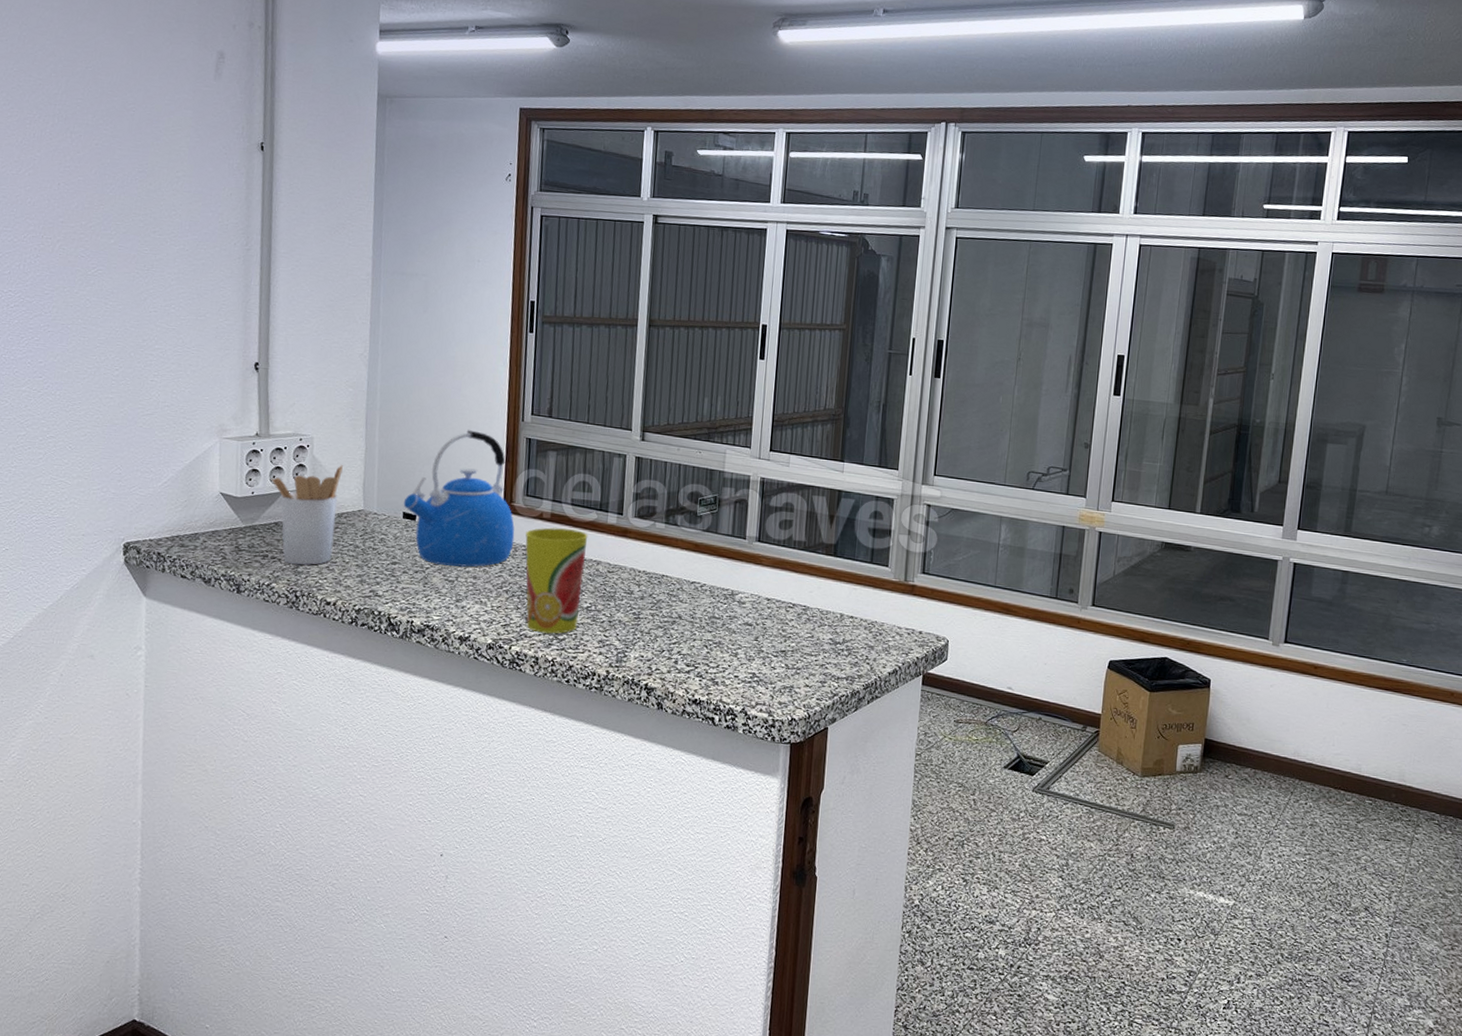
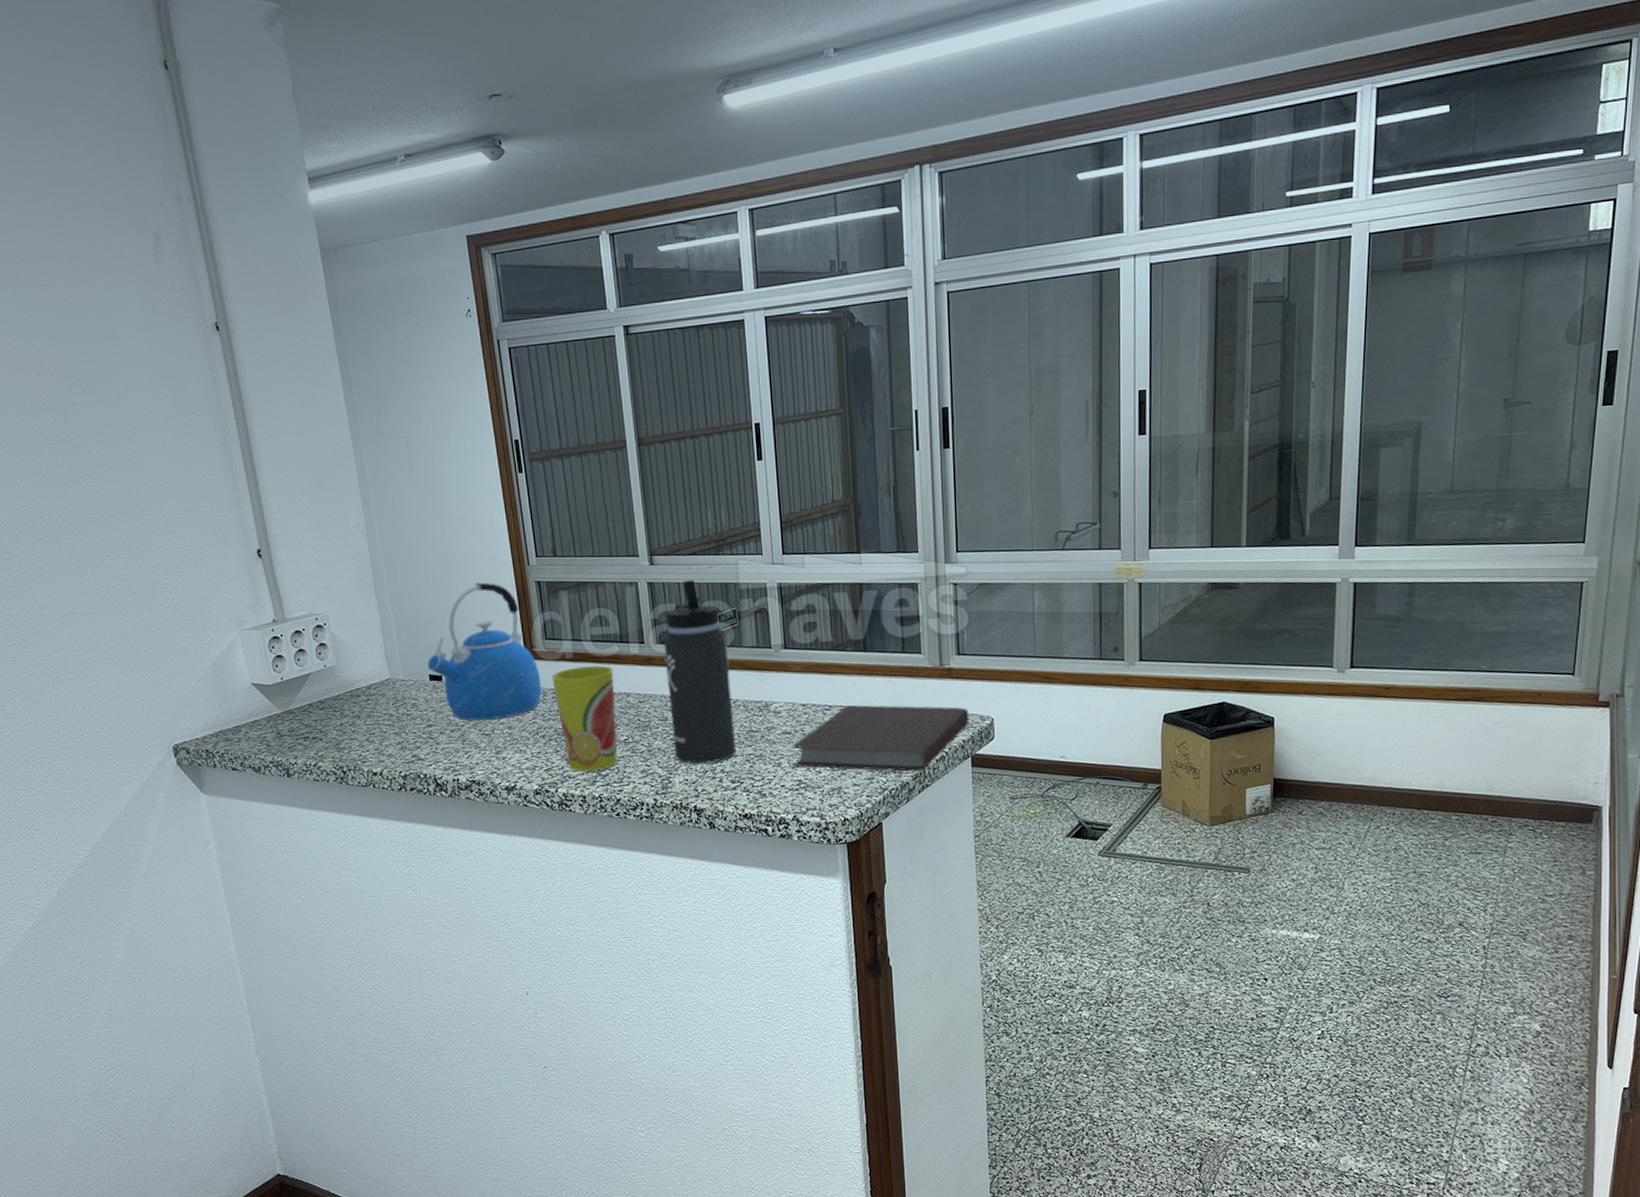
utensil holder: present [271,465,343,565] -> none [296,638,370,741]
thermos bottle: none [635,461,704,643] -> present [663,580,736,764]
notebook: none [749,606,927,682] -> present [791,705,970,772]

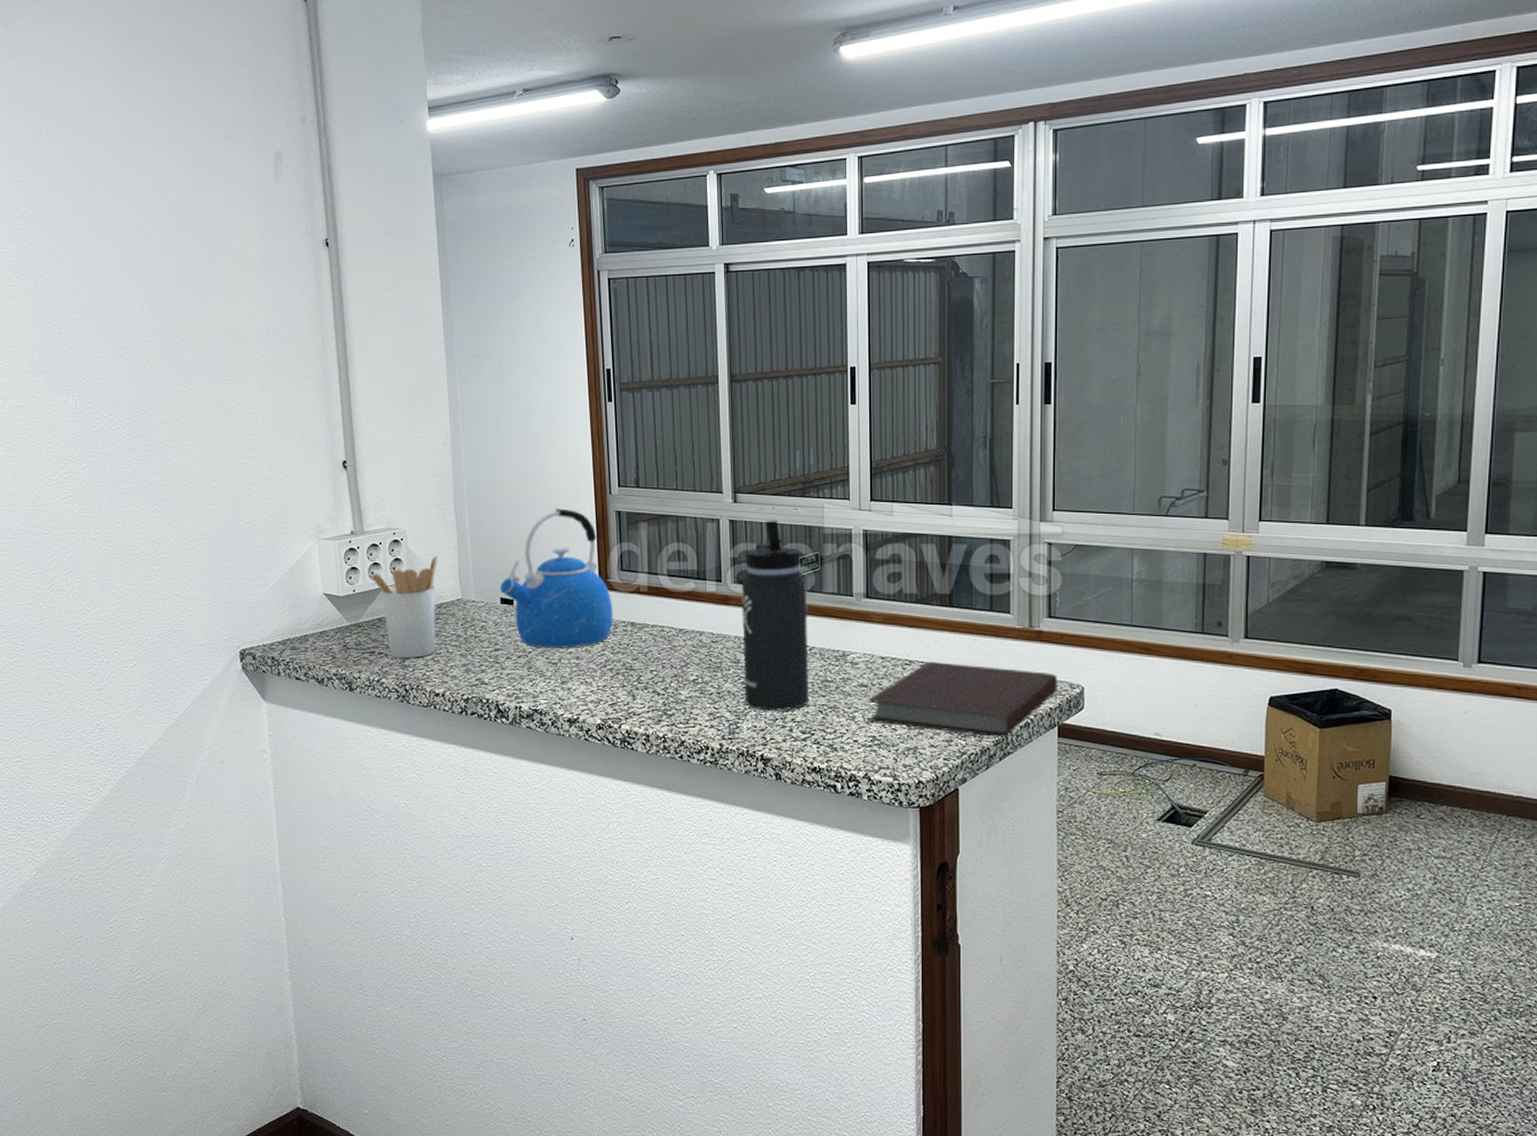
utensil holder: none [296,638,370,741] -> present [370,556,437,658]
cup: present [552,665,619,772] -> none [624,601,688,710]

